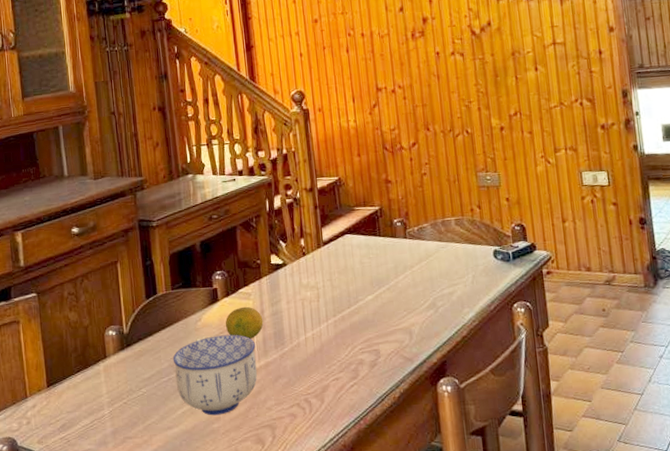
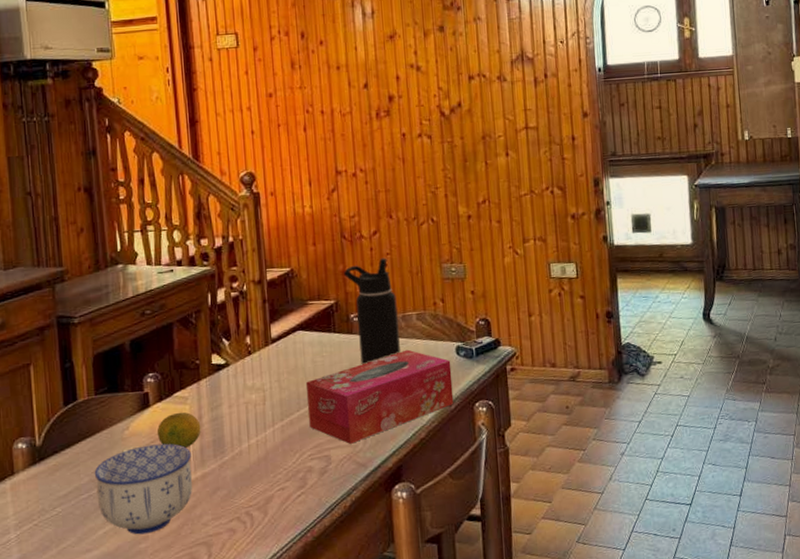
tissue box: none [355,252,493,340] -> present [305,349,454,444]
water bottle: none [386,167,441,267] -> present [343,258,400,365]

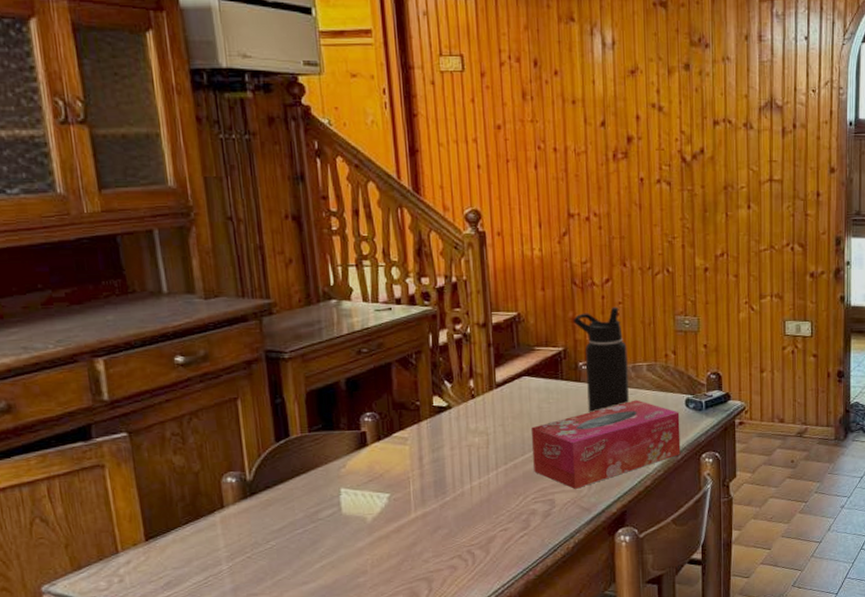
bowl: present [94,443,193,535] -> none [309,482,413,569]
fruit: present [156,412,201,448] -> none [375,452,422,487]

